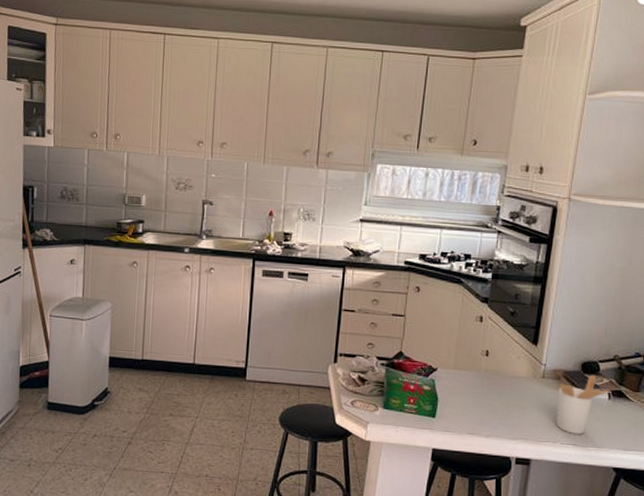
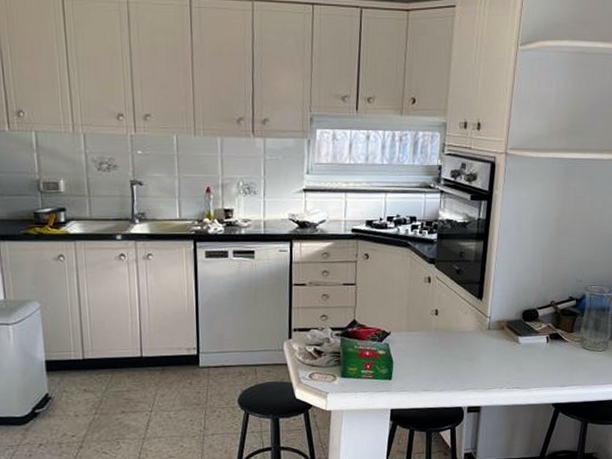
utensil holder: present [556,375,609,435] -> none [502,322,547,378]

